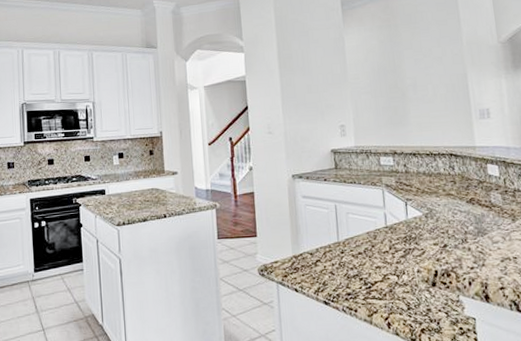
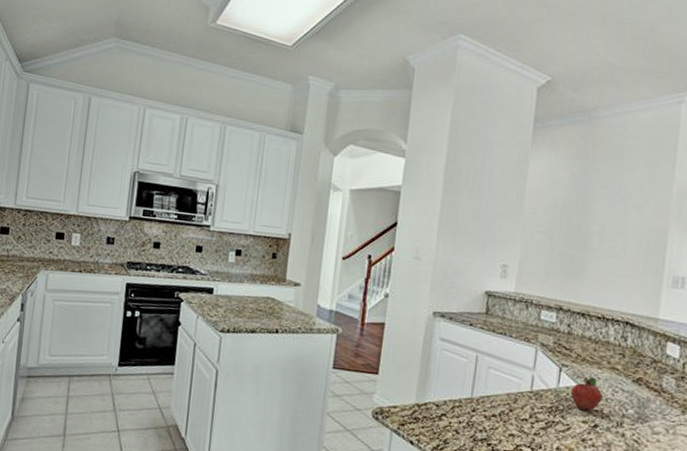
fruit: none [418,205,445,234] -> present [570,376,603,411]

